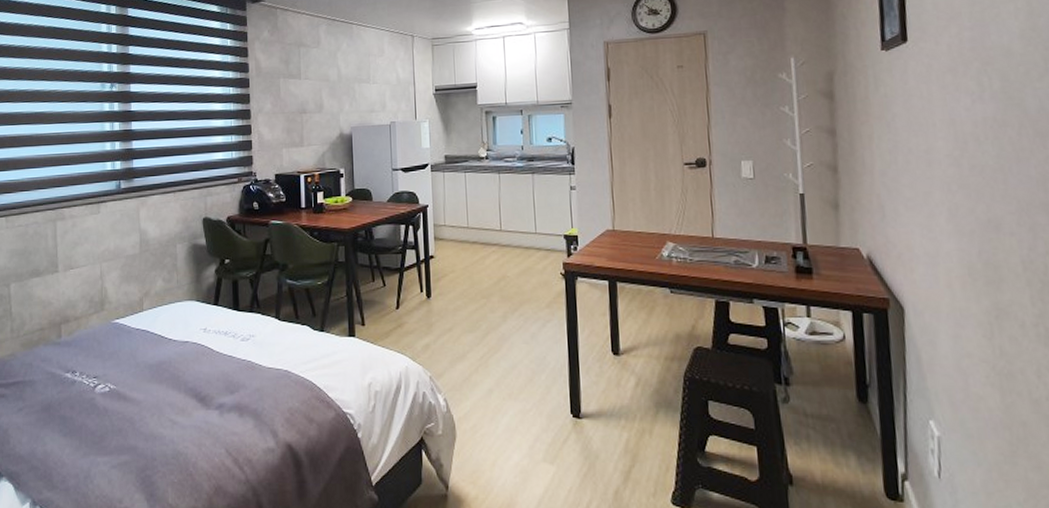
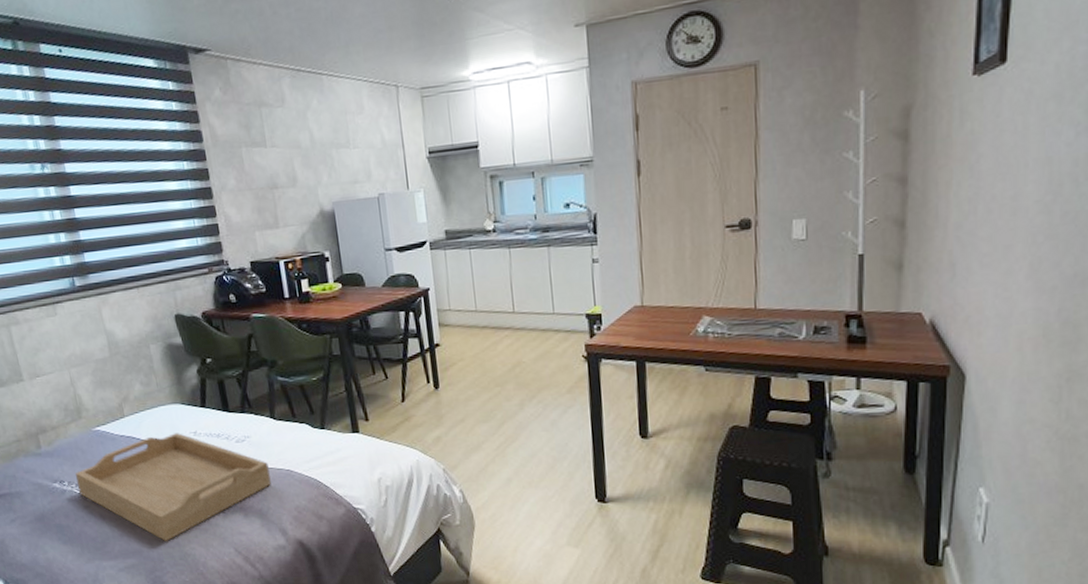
serving tray: none [87,329,269,438] -> present [75,433,271,541]

